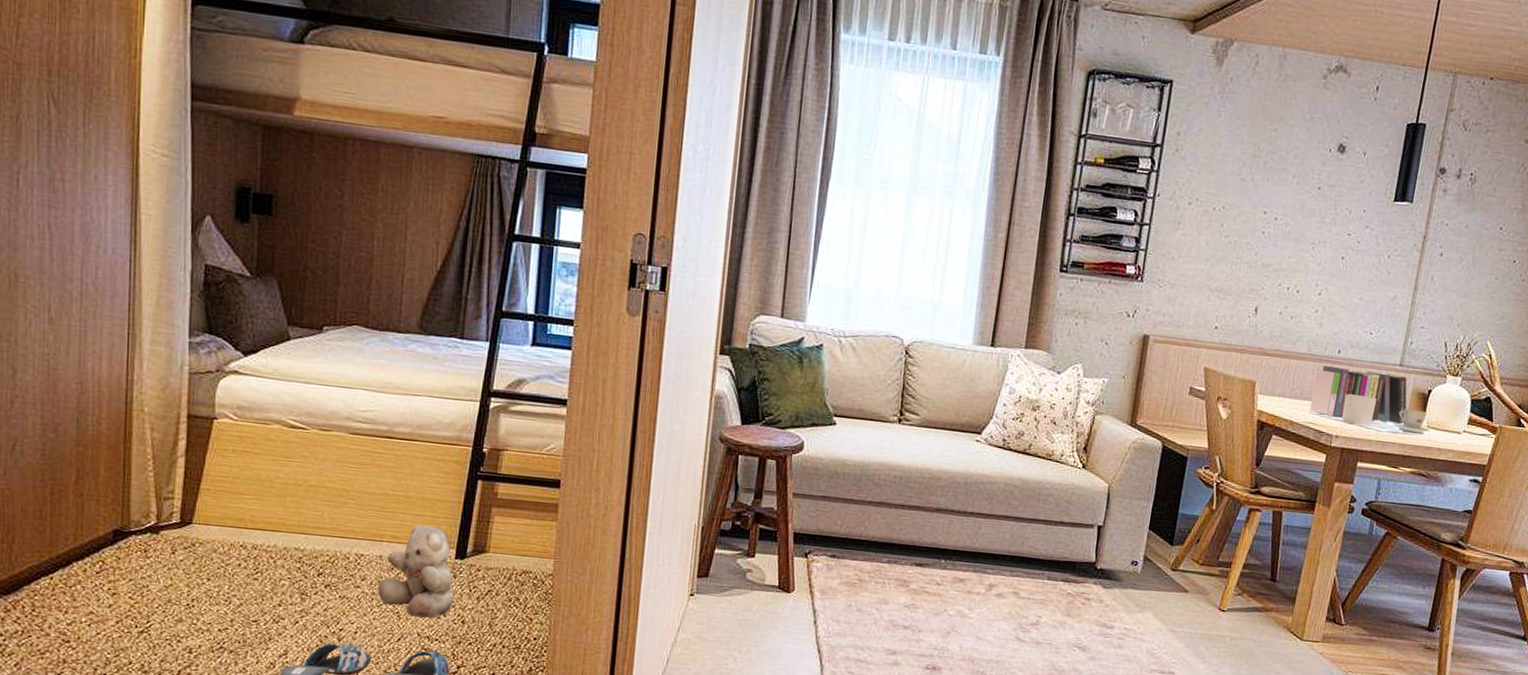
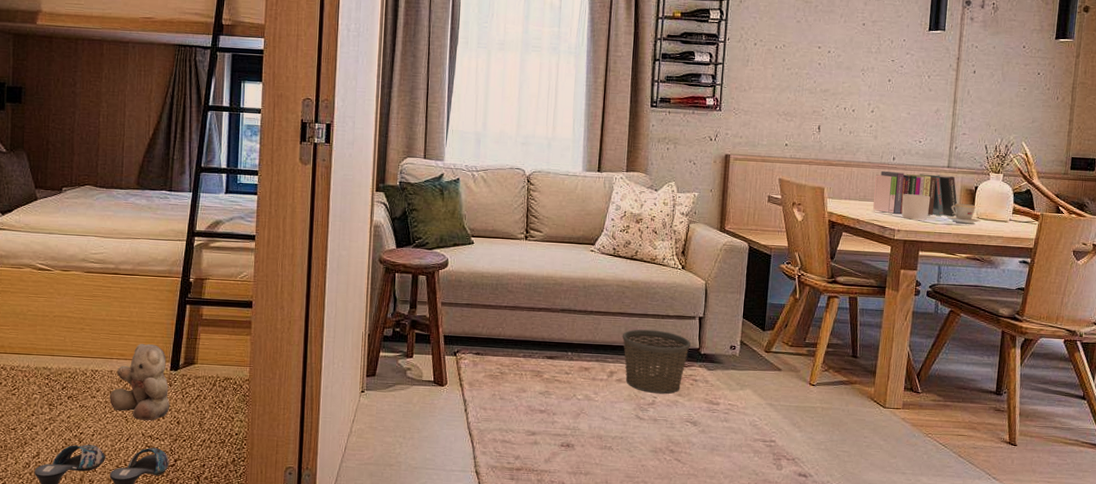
basket: none [1005,536,1087,613] -> present [622,329,691,394]

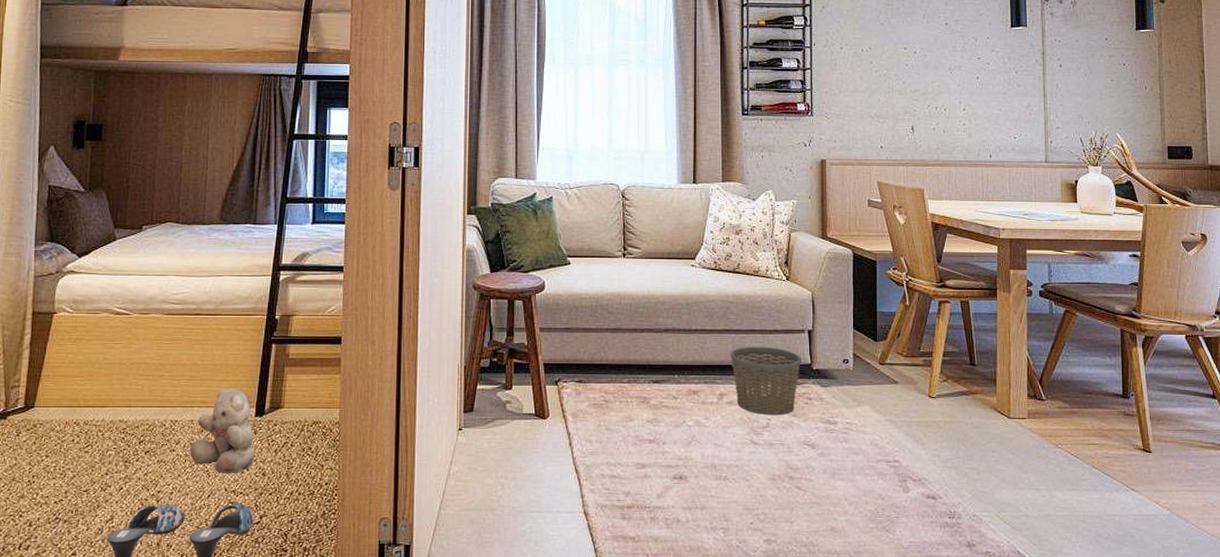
books: present [873,170,958,218] -> none [975,168,1060,213]
mug: present [901,194,931,220] -> none [1004,191,1032,218]
teacup: present [947,203,981,224] -> none [1050,199,1085,219]

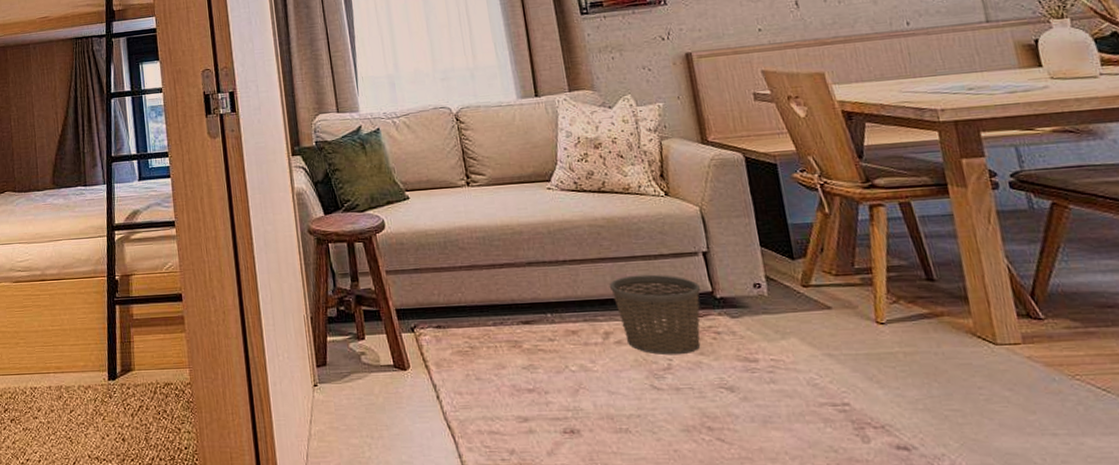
teddy bear: present [190,388,255,474] -> none [51,352,113,441]

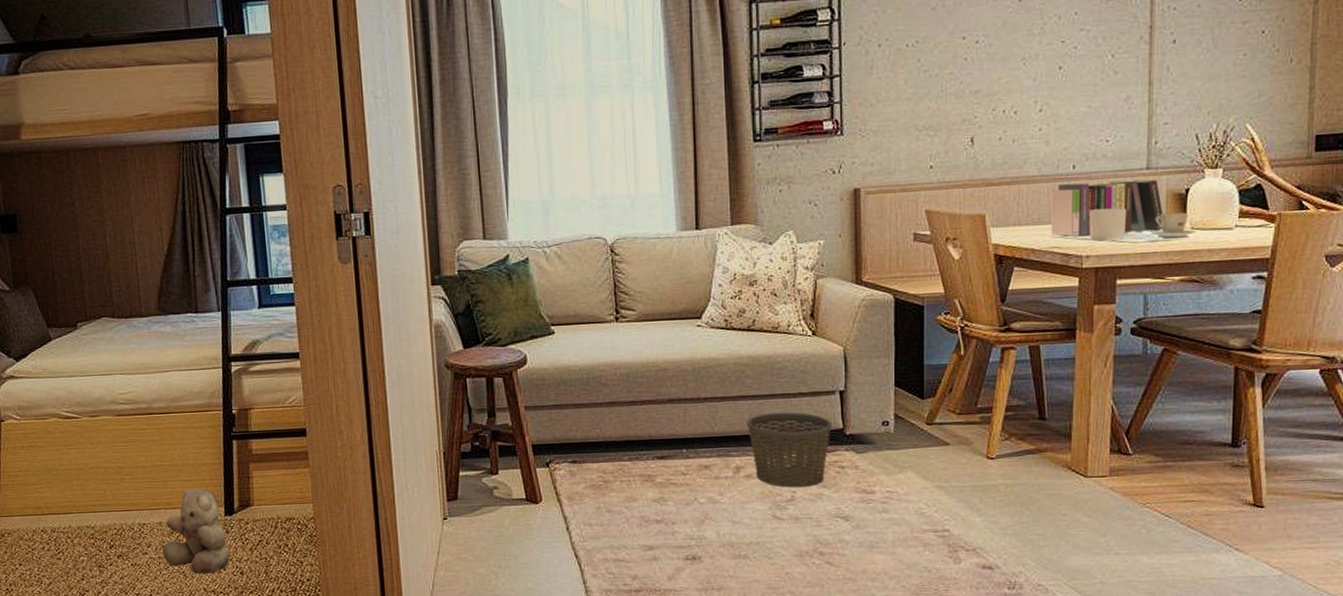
teddy bear: none [51,352,113,441] -> present [162,488,231,575]
books: none [890,32,1018,91] -> present [1052,179,1164,236]
mug: none [934,60,979,95] -> present [1089,207,1127,241]
teacup: none [1005,62,1058,89] -> present [1150,212,1197,238]

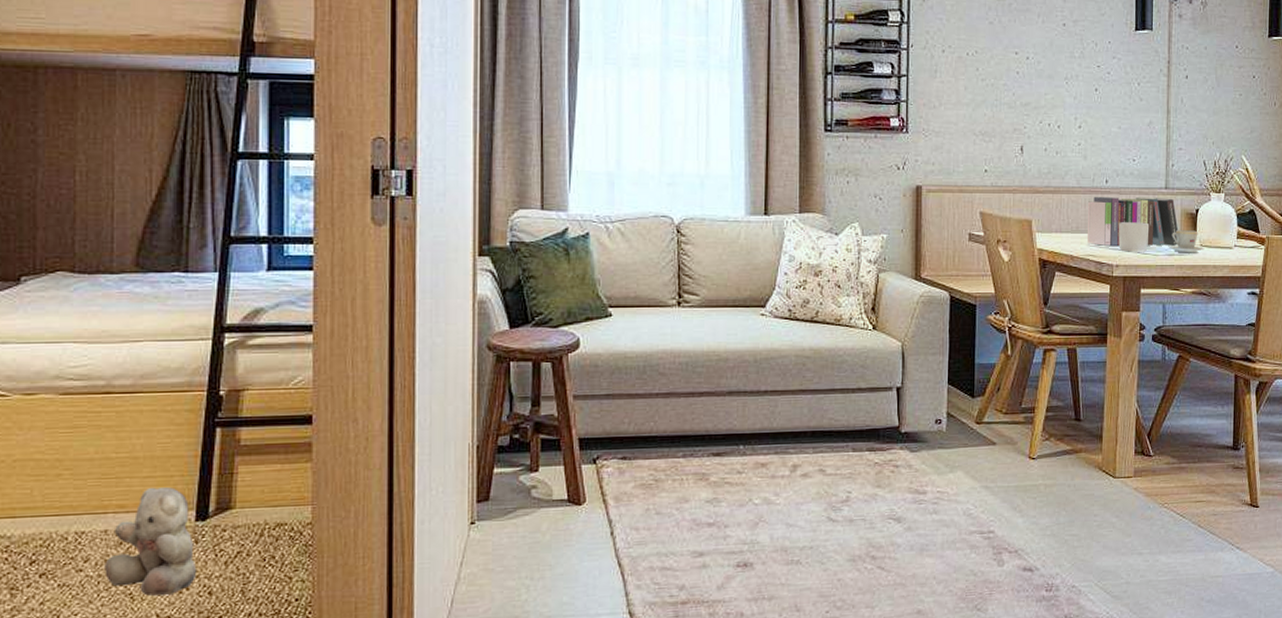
basket: present [746,412,833,487] -> none [805,408,889,487]

